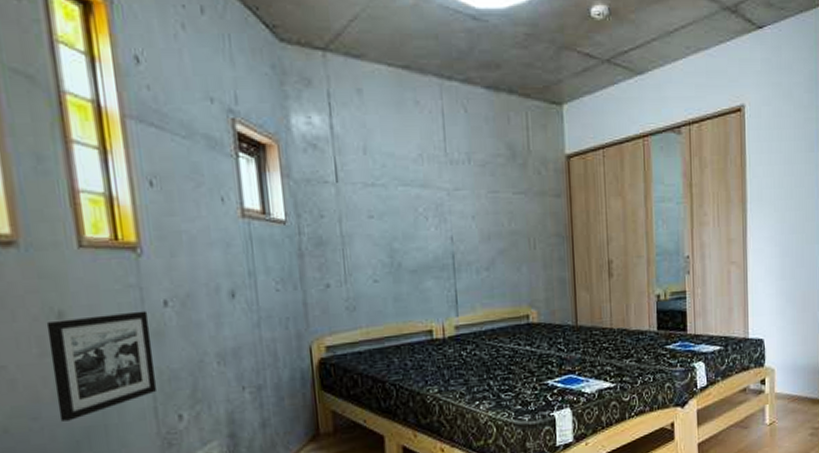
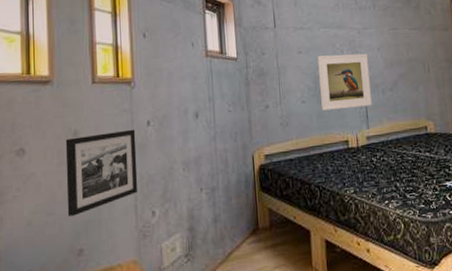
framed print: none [394,221,463,293] -> present [318,53,372,111]

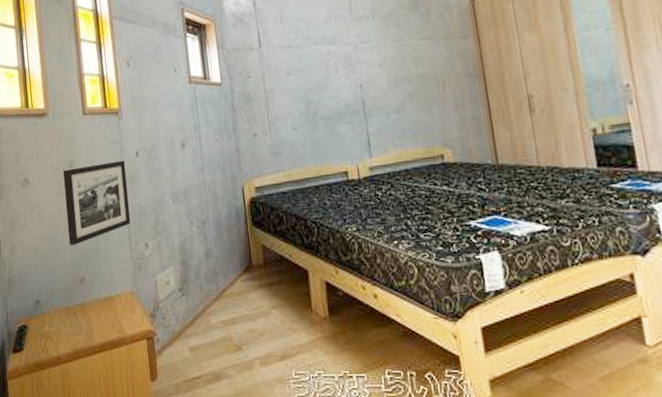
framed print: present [318,53,372,111] -> none [309,70,375,138]

